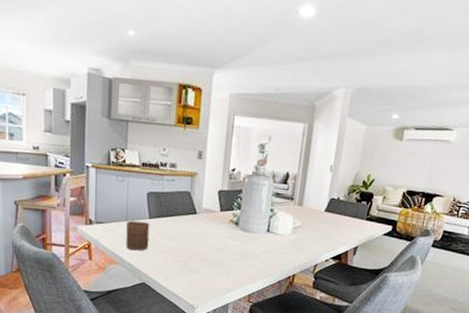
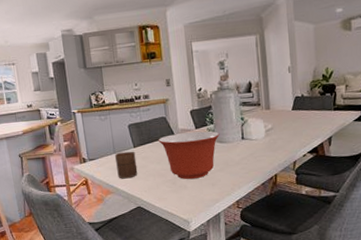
mixing bowl: none [177,212,245,265] -> present [158,131,220,180]

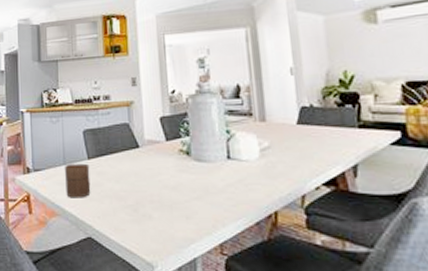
mixing bowl: present [158,131,220,180] -> none [118,144,198,208]

